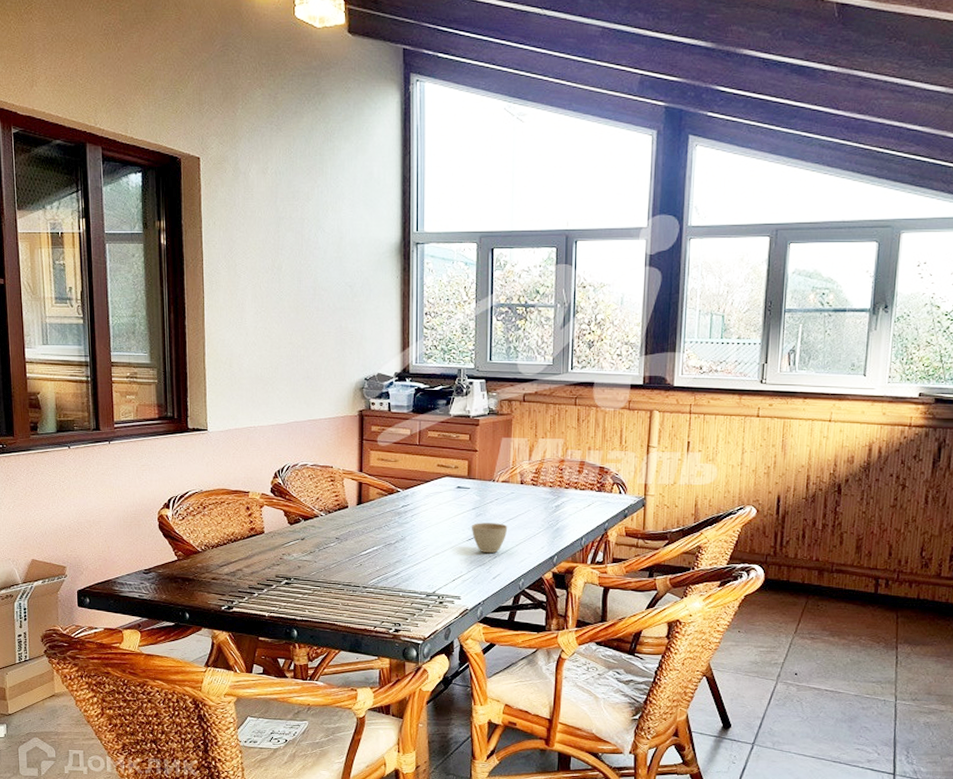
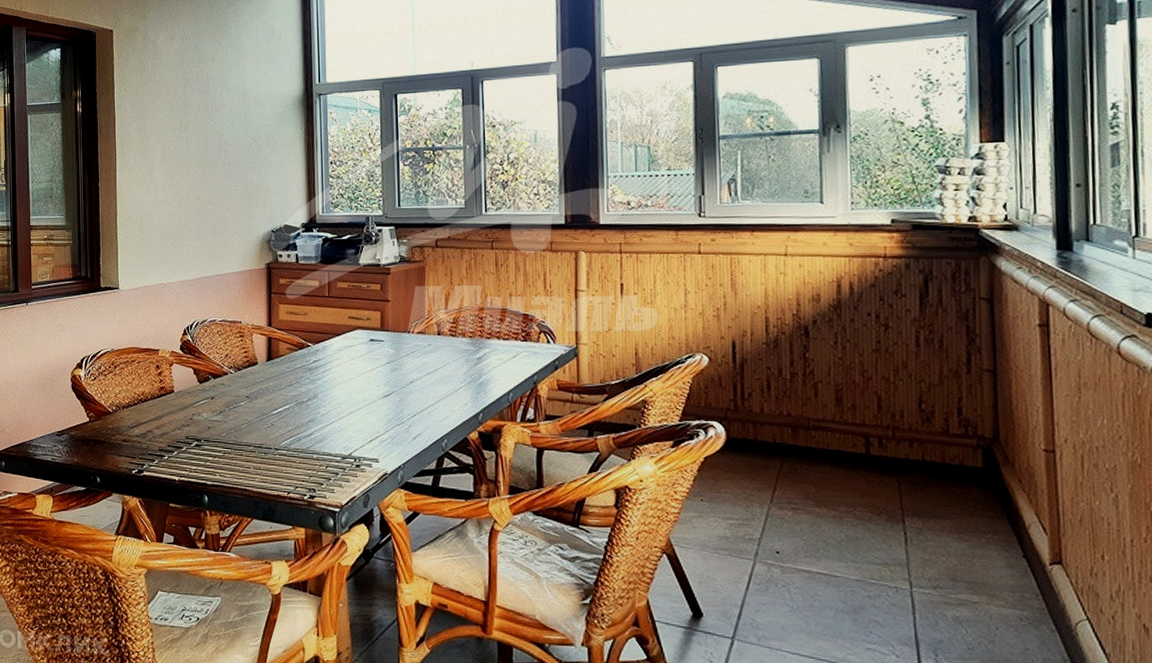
cup: present [472,523,508,554] -> none [388,378,427,412]

